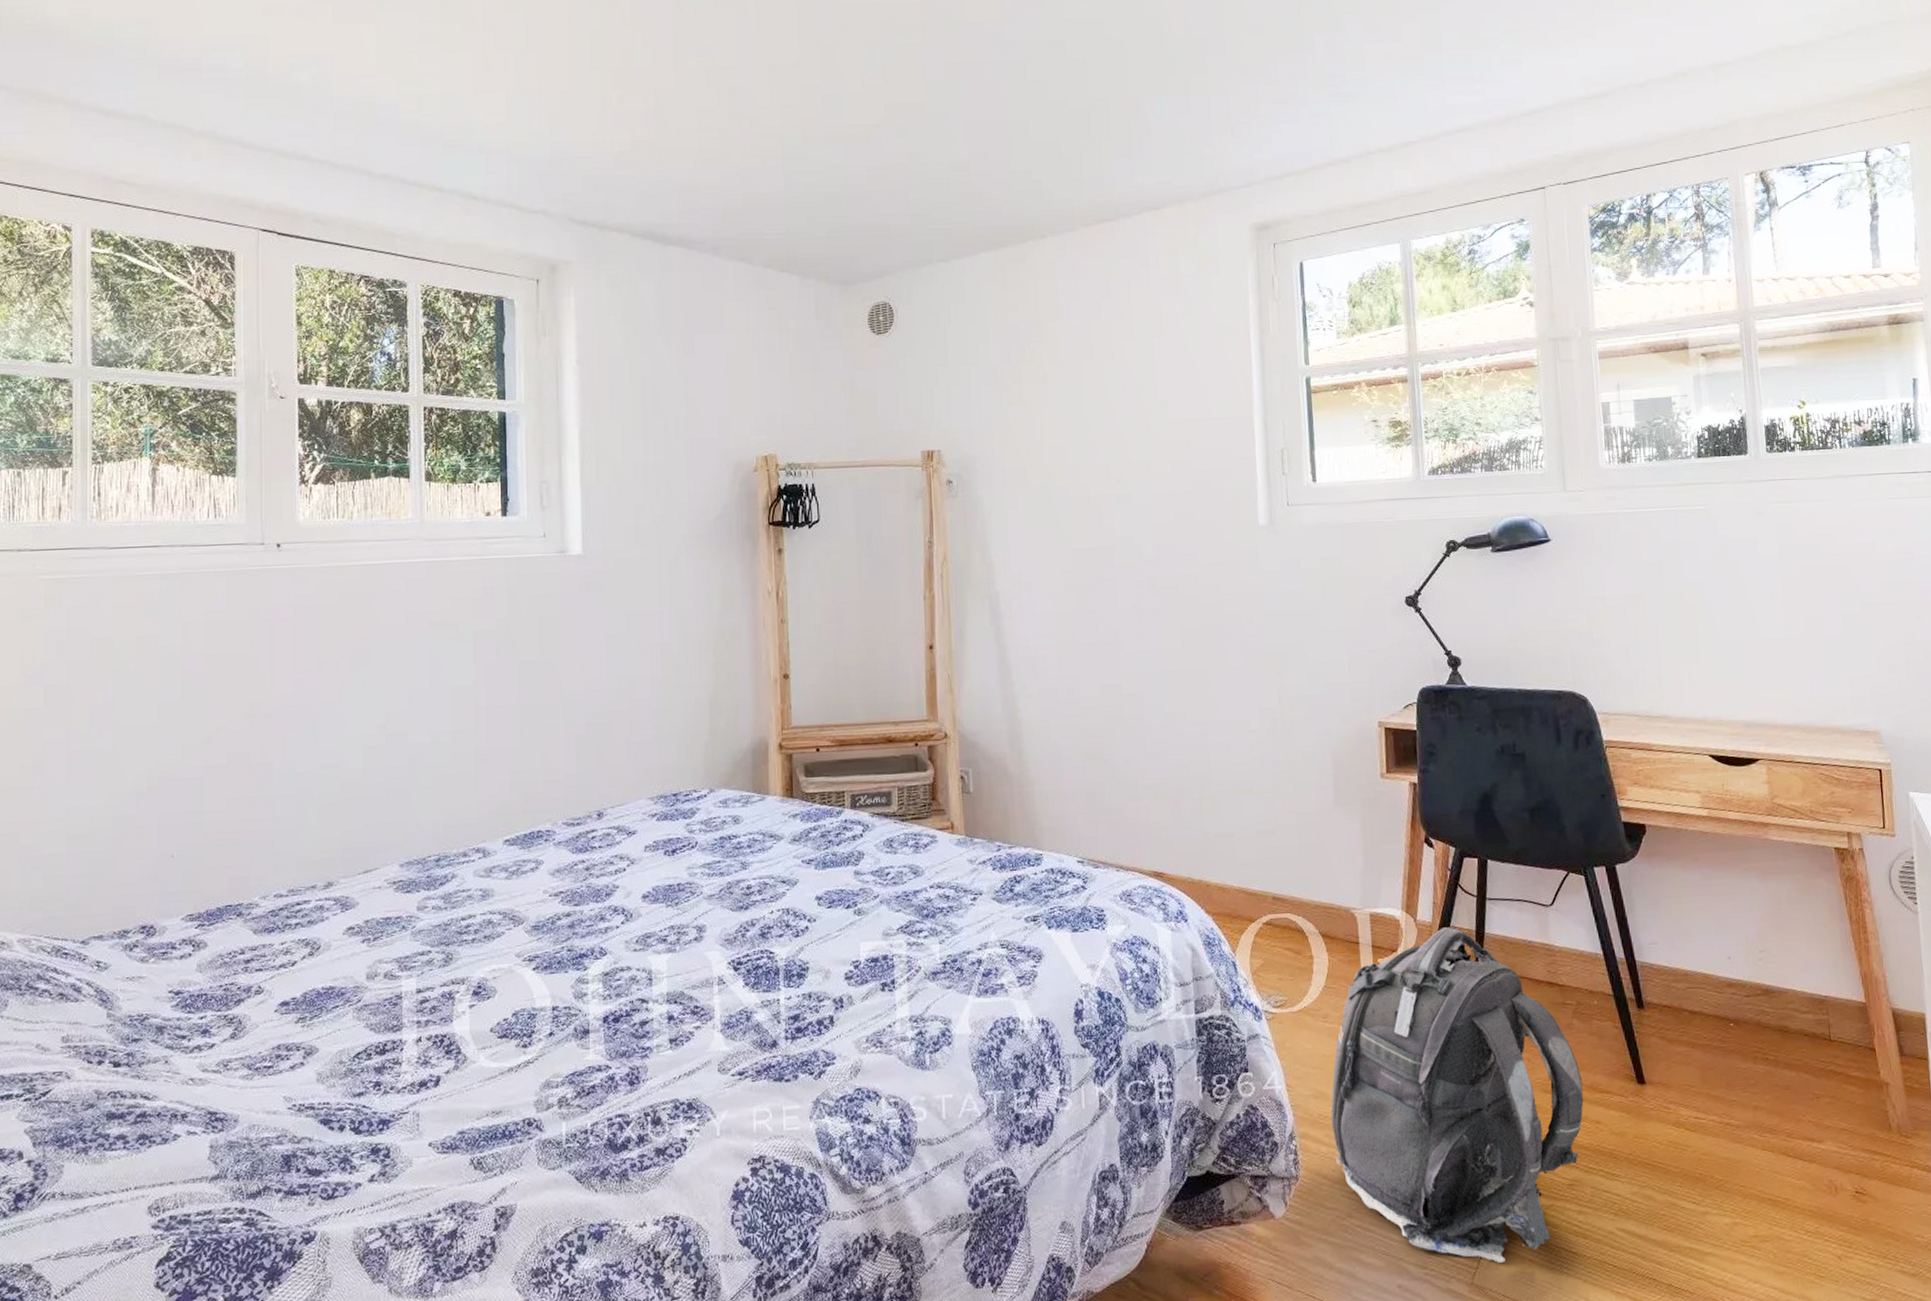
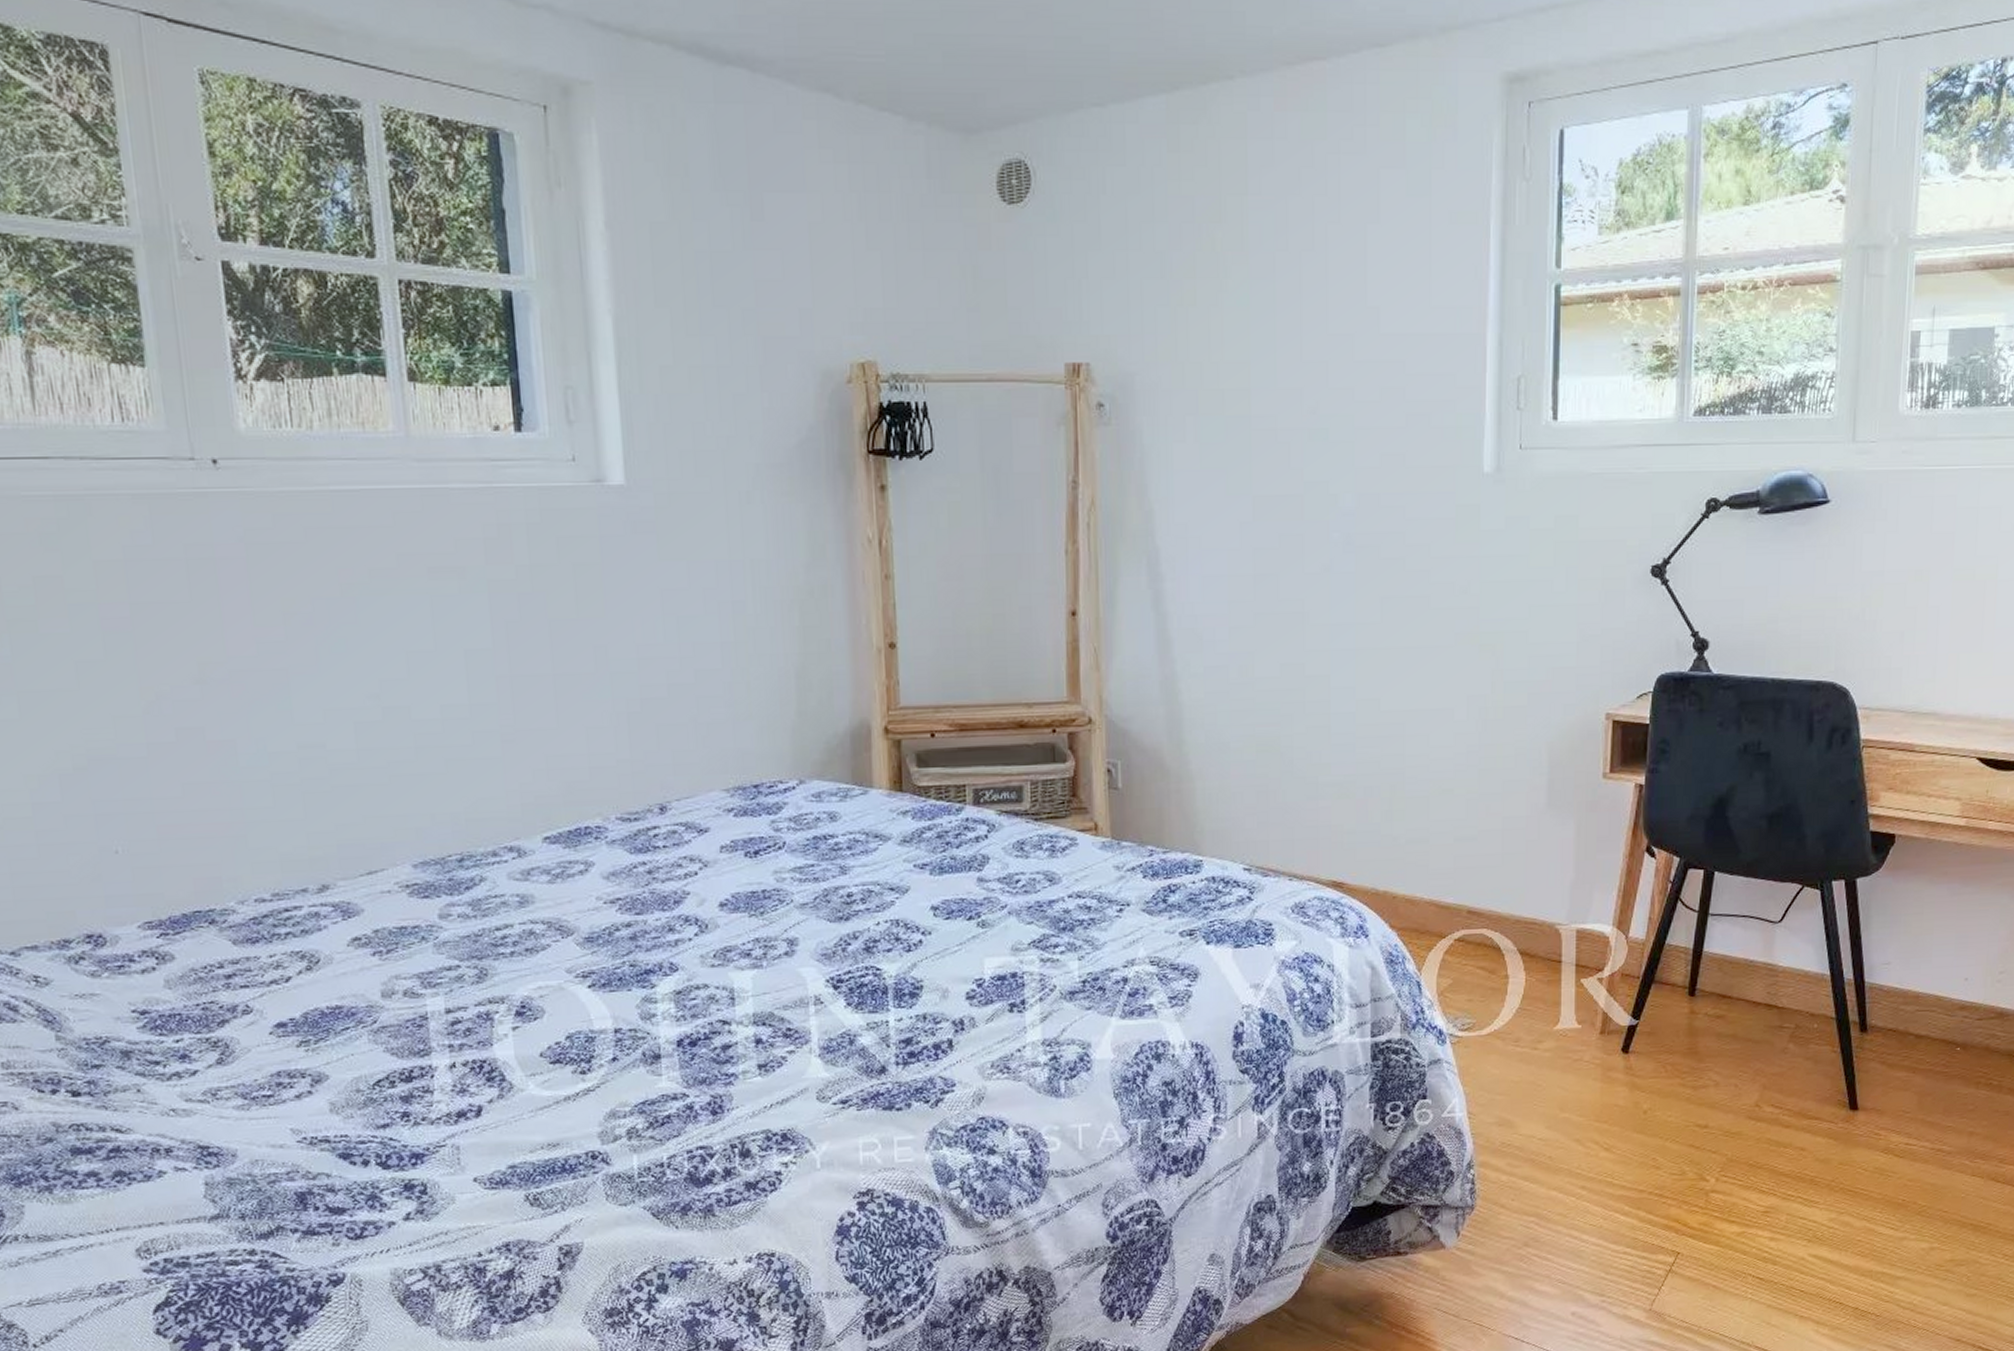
backpack: present [1330,927,1584,1264] -> none [1512,945,1791,1290]

